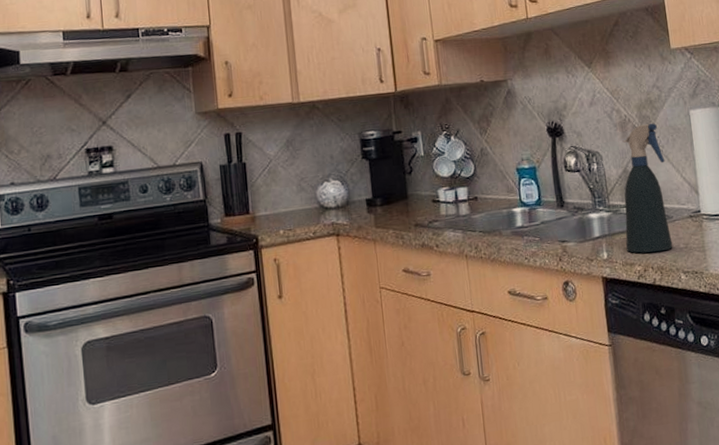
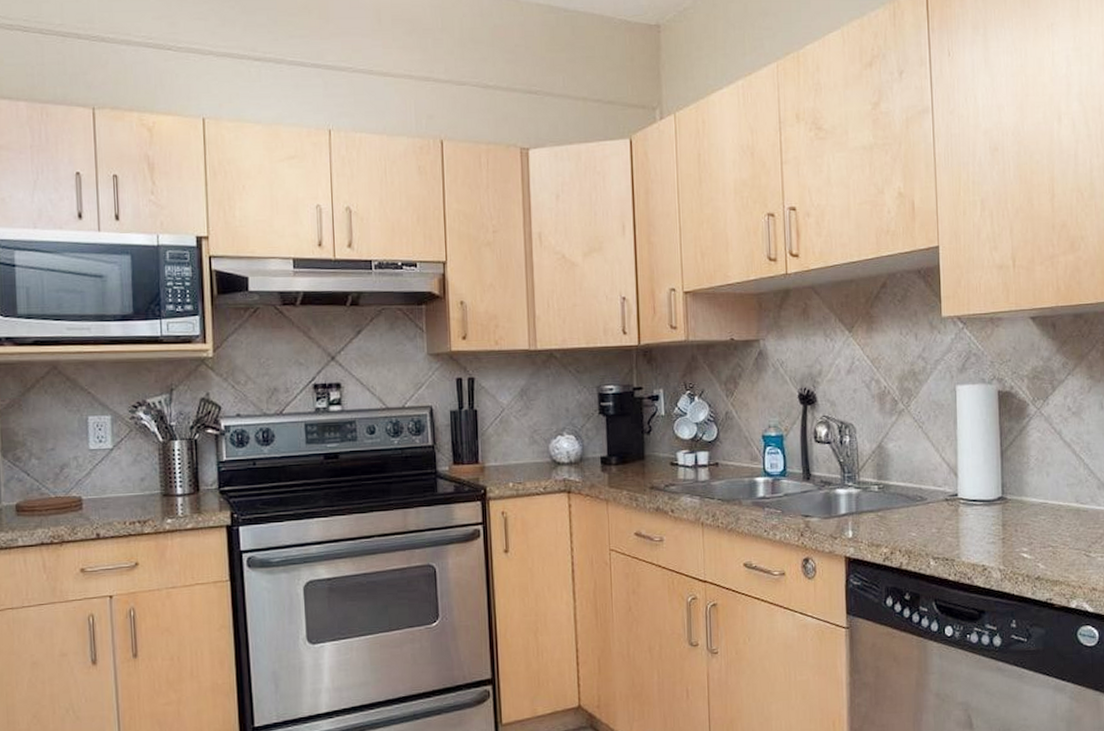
spray bottle: present [622,123,673,253] -> none [873,397,924,535]

